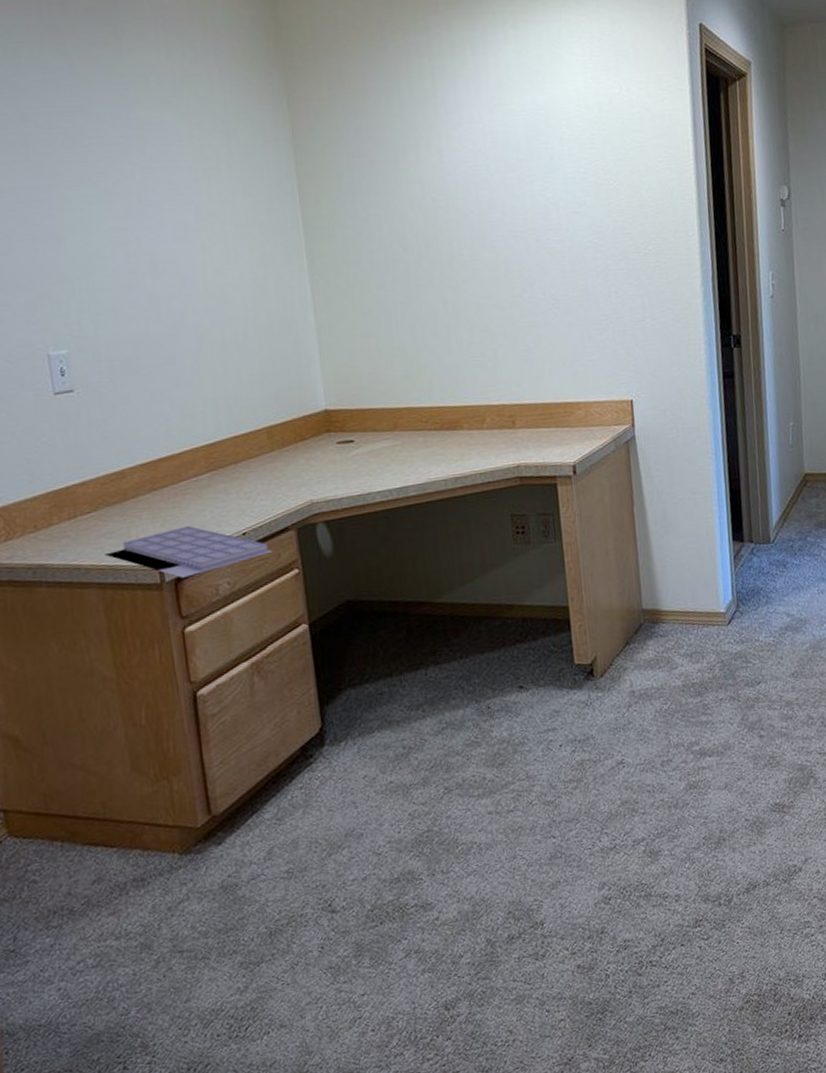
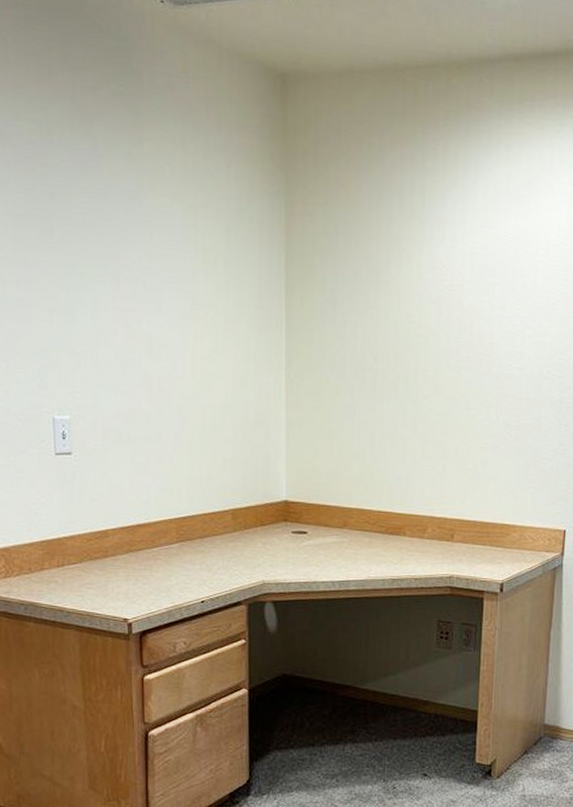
computer keyboard: present [104,525,273,578] -> none [84,587,226,632]

